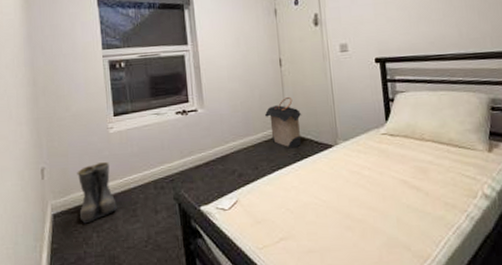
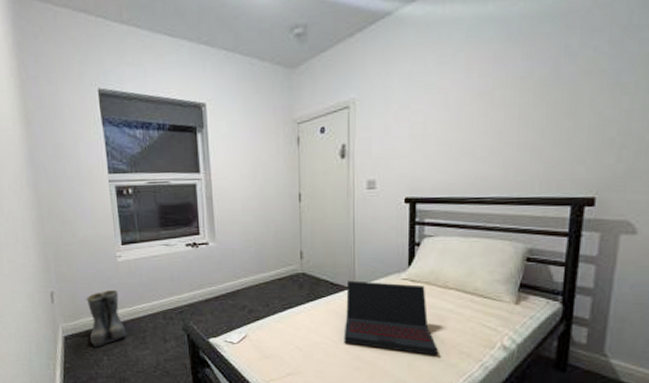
laundry hamper: present [265,96,302,148] -> none [280,234,319,288]
laptop: none [330,138,424,210] -> present [344,280,438,357]

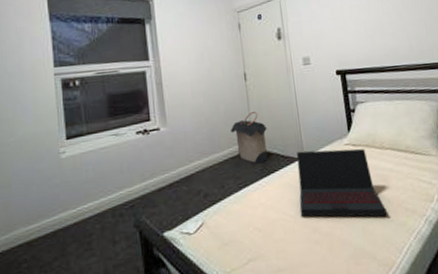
boots: present [86,290,126,347] -> none [22,191,69,264]
laundry hamper: none [280,234,319,288] -> present [231,110,268,164]

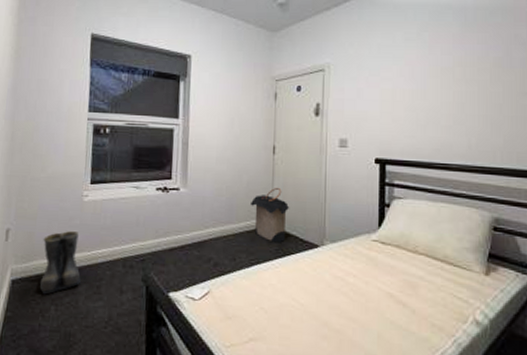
boots: none [22,191,69,264] -> present [39,231,81,295]
laptop: present [297,148,387,218] -> none [311,238,409,328]

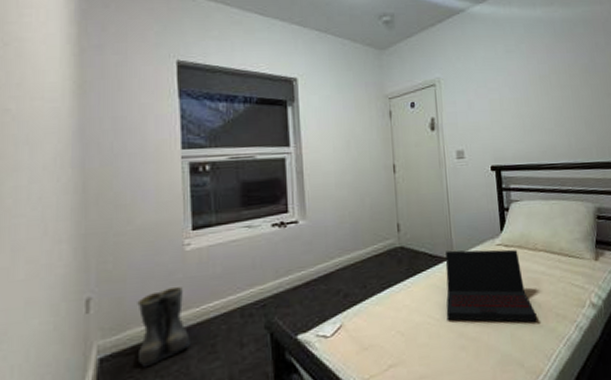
laundry hamper: present [251,187,290,243] -> none [376,205,416,263]
laptop: none [311,238,409,328] -> present [445,249,537,323]

